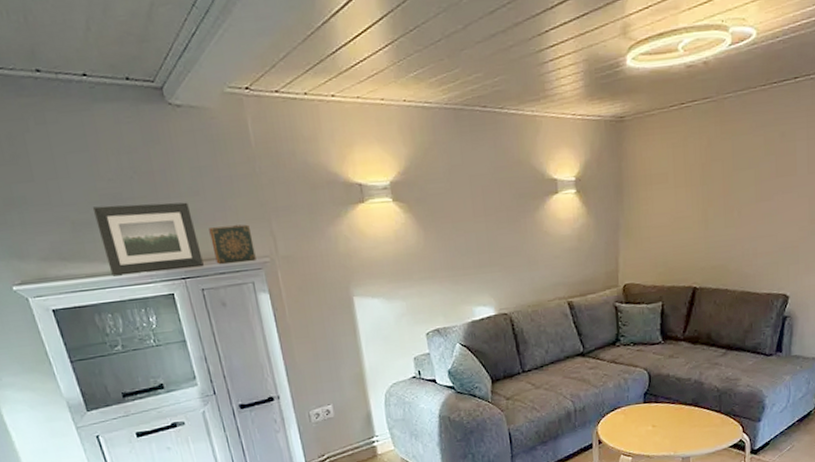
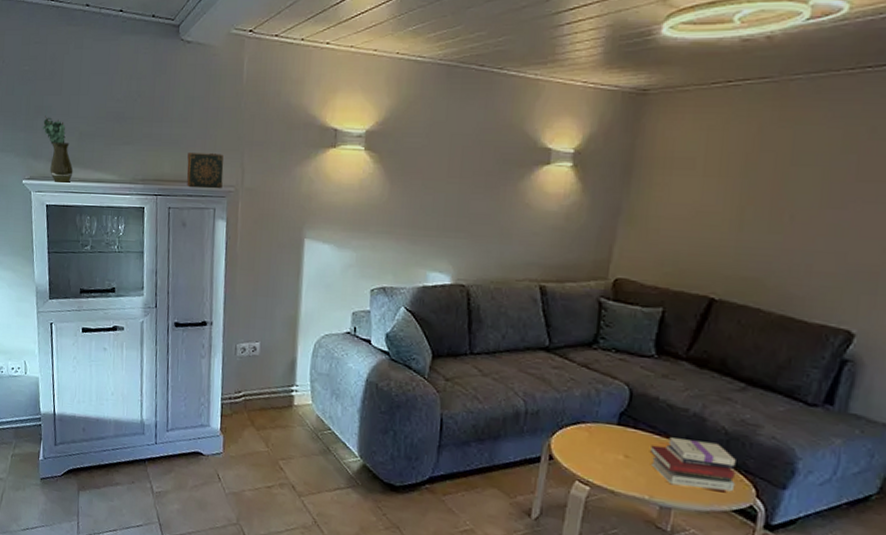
vase: none [19,208,77,284] -> present [43,116,74,184]
picture frame: present [92,202,204,277] -> none [98,122,177,187]
books: none [668,399,729,439] -> present [649,437,736,493]

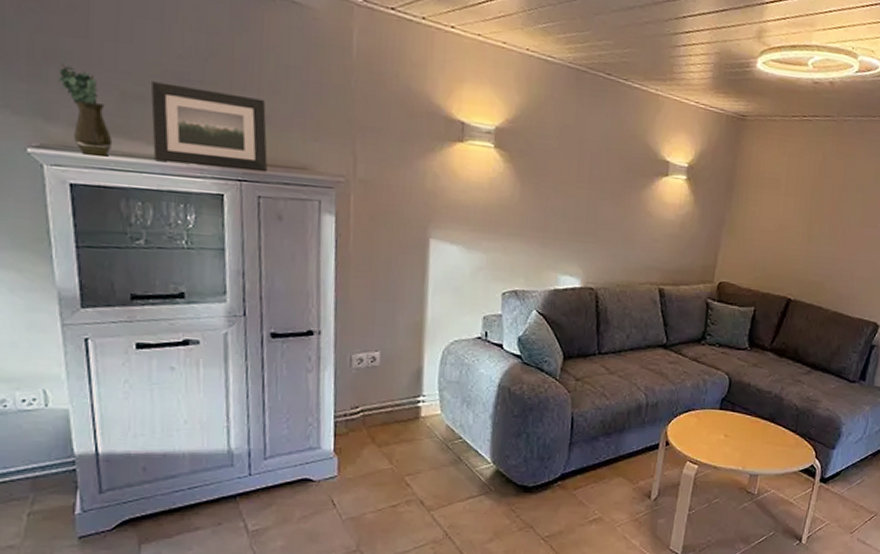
picture frame: none [98,122,177,187] -> present [150,81,268,173]
decorative box: present [187,153,224,189] -> none [281,132,331,179]
books: present [649,437,736,493] -> none [743,416,803,457]

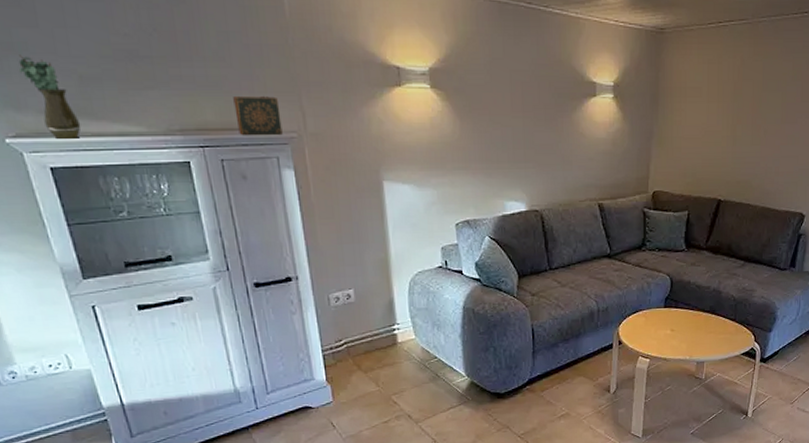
picture frame: present [150,81,268,173] -> none [103,62,225,138]
decorative box: none [281,132,331,179] -> present [233,96,283,136]

